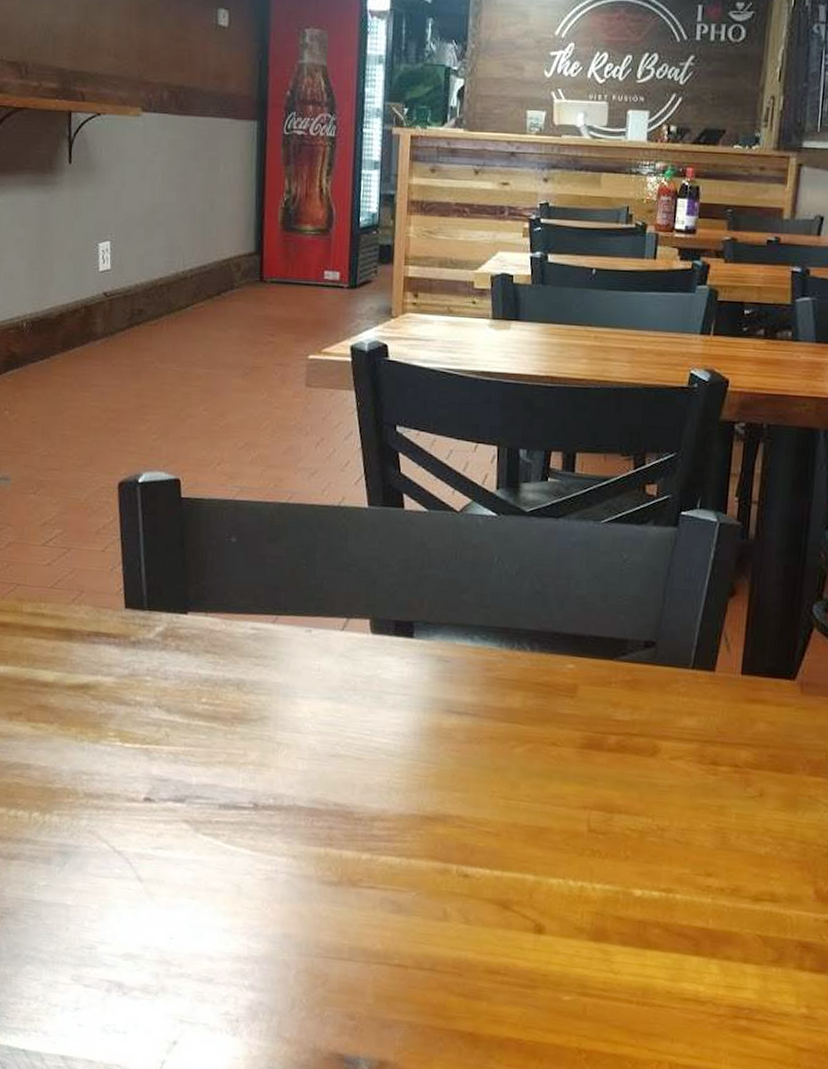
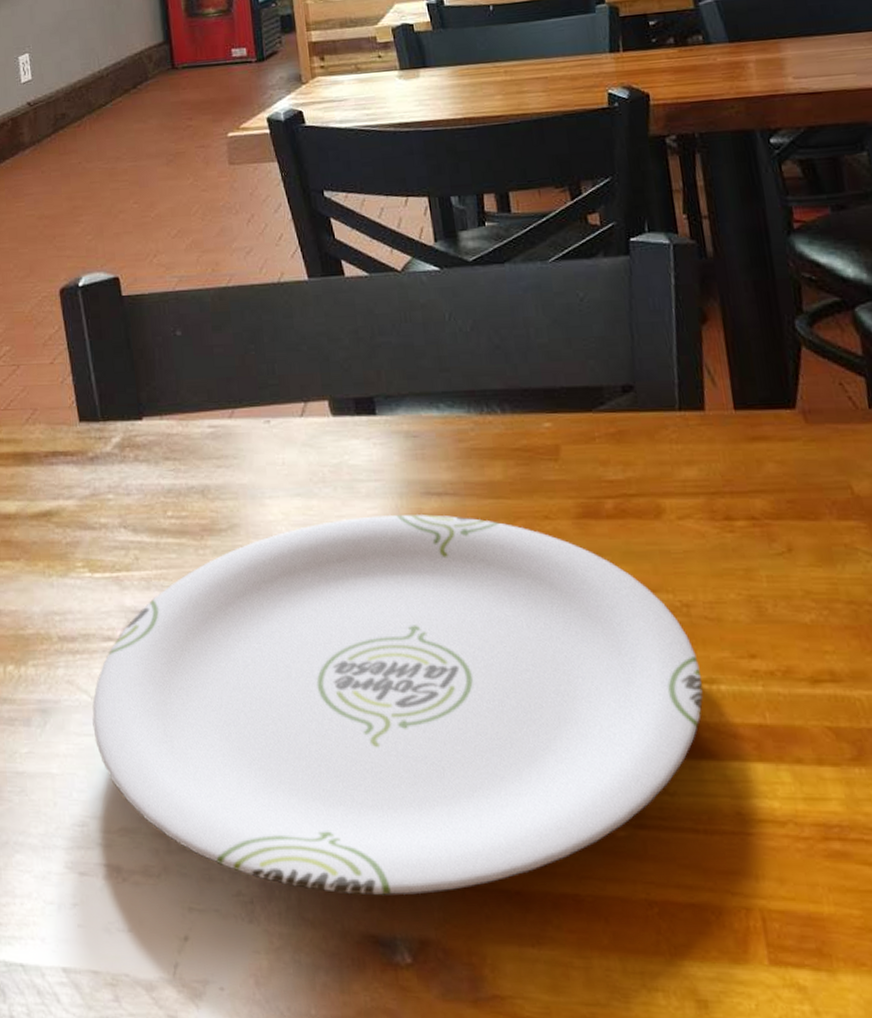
plate: none [109,724,662,1028] -> present [92,514,703,896]

